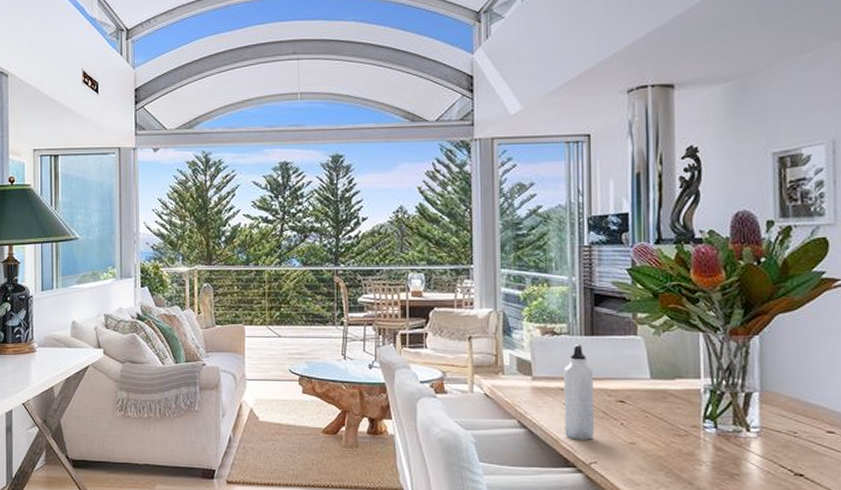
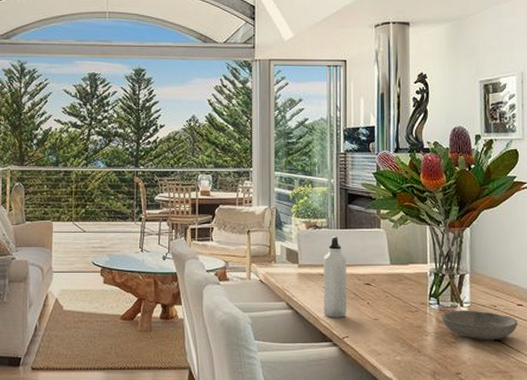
bowl: none [721,435,828,474] -> present [442,310,518,340]

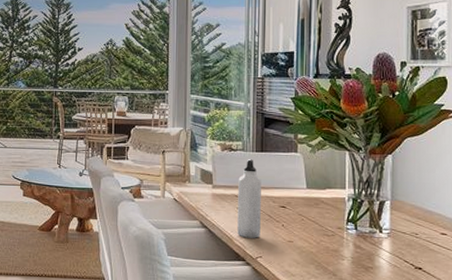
bowl: present [442,310,518,340] -> none [359,236,441,268]

